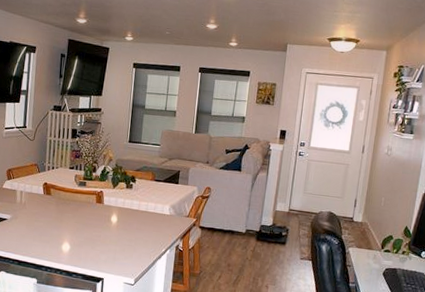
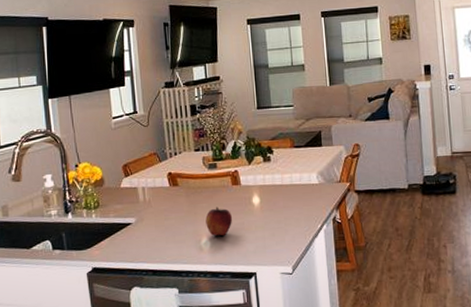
fruit: none [68,218,92,244] -> present [205,207,233,237]

